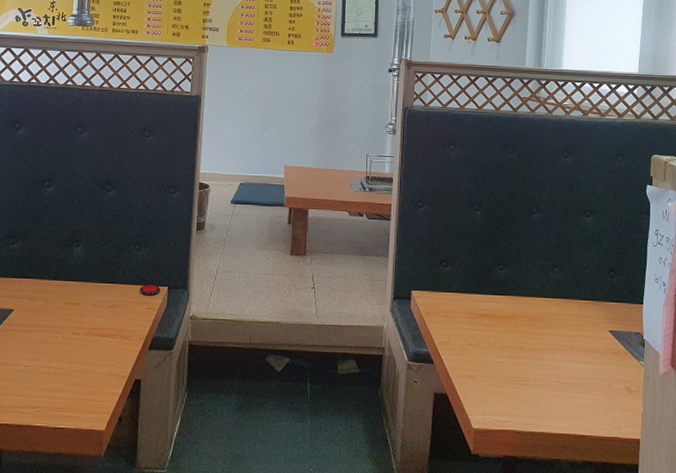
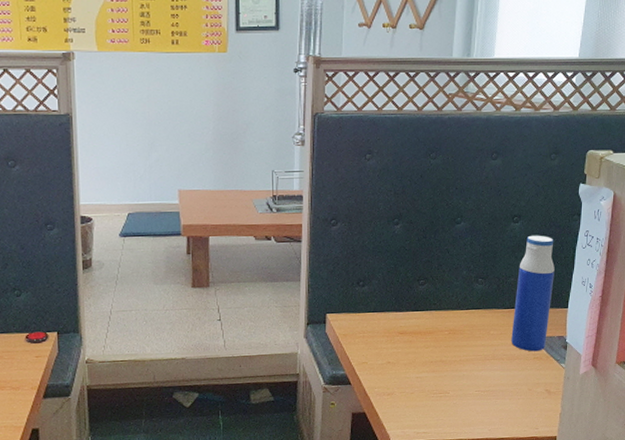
water bottle: none [589,230,628,346] -> present [511,235,555,352]

